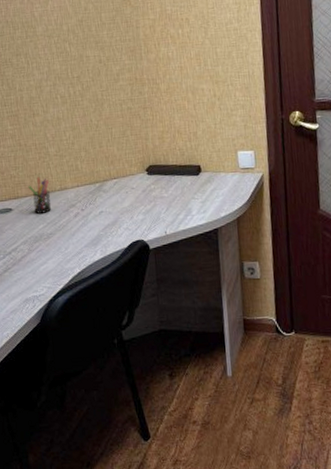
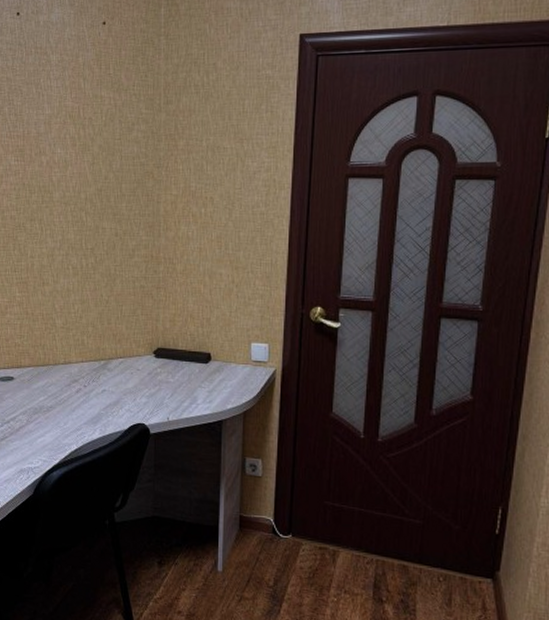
pen holder: present [28,177,51,214] -> none [31,348,53,386]

